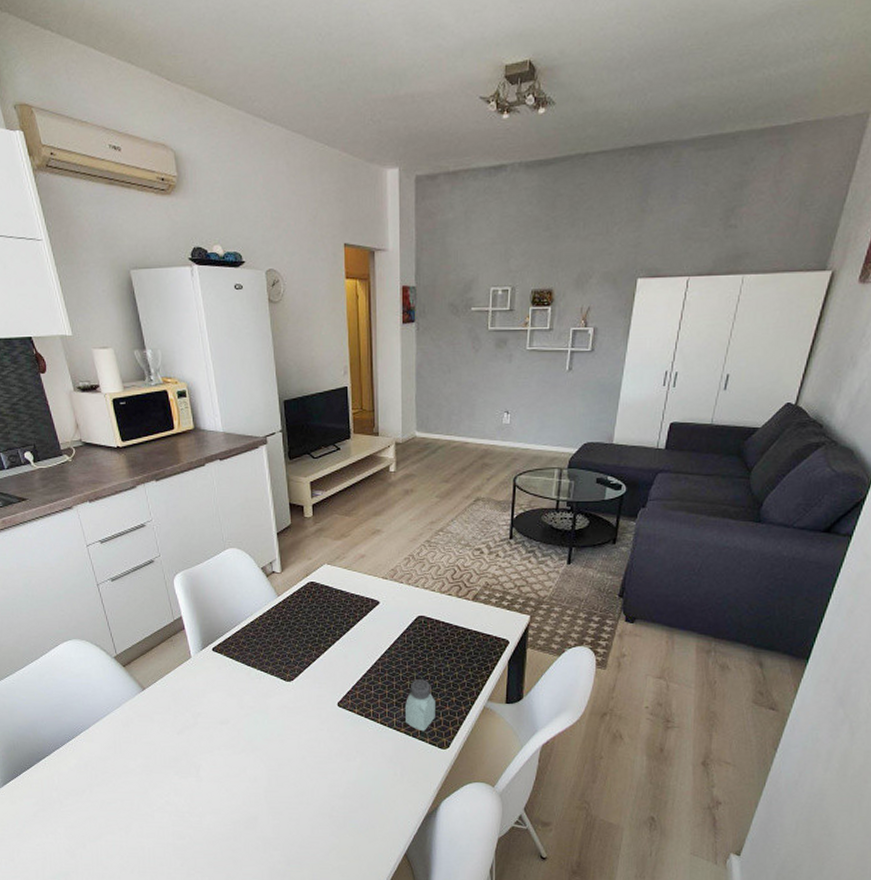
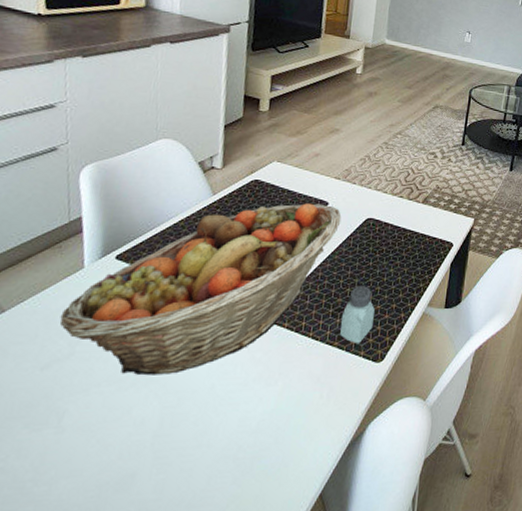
fruit basket: none [182,602,393,745] -> present [60,203,342,376]

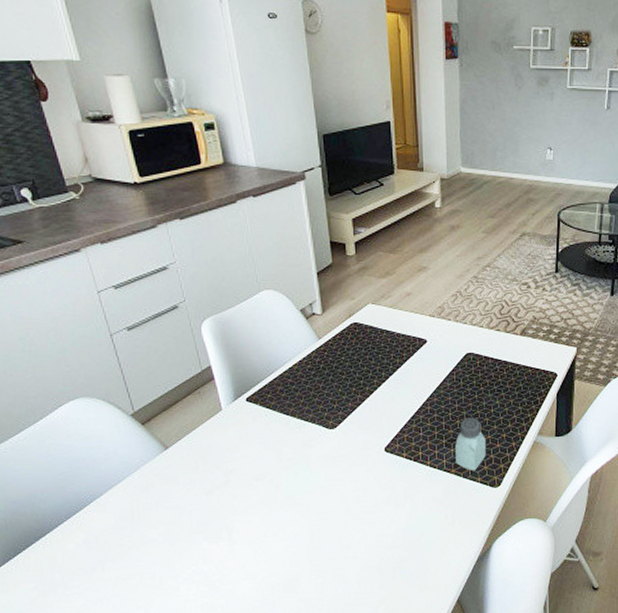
fruit basket: present [60,203,342,376] -> none [212,342,442,499]

